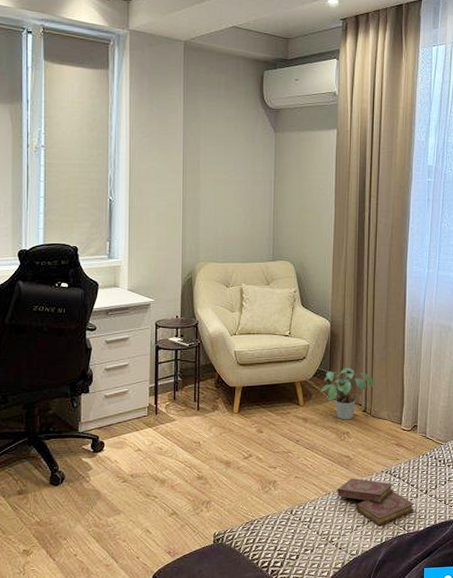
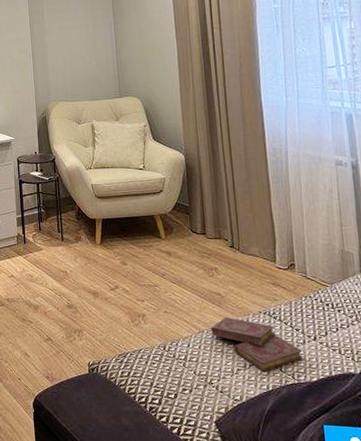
potted plant: present [320,367,375,420] -> none [181,201,240,255]

